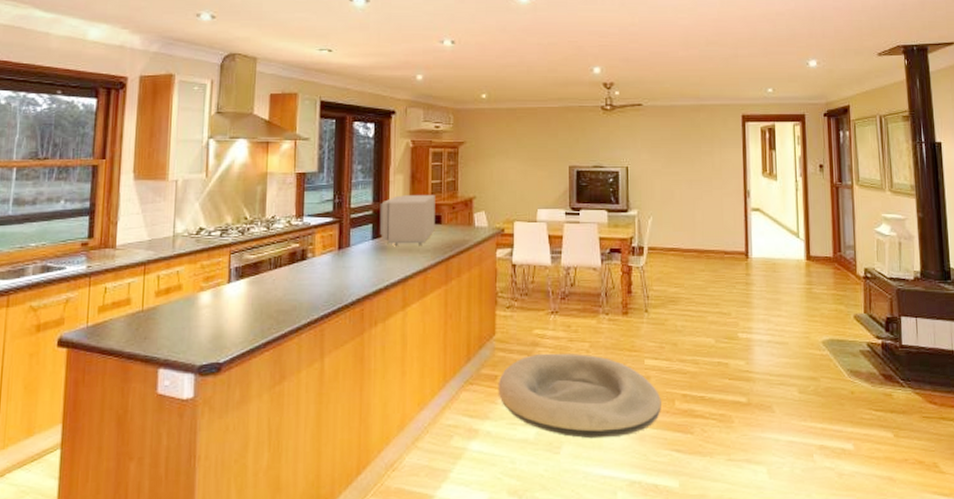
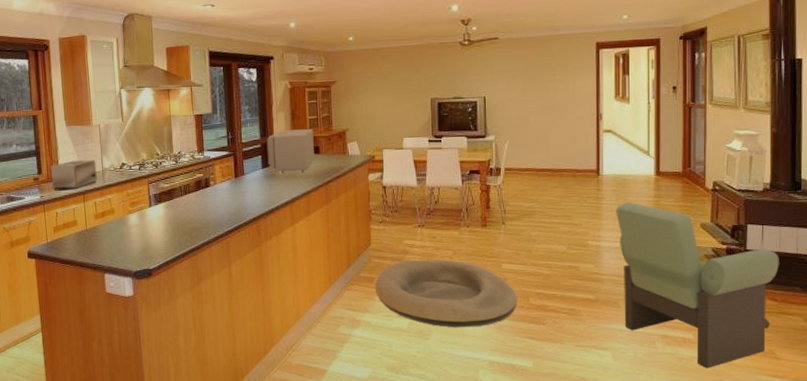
toaster: none [105,222,166,260] -> present [51,159,97,191]
armchair: none [766,289,936,486] -> present [616,202,779,369]

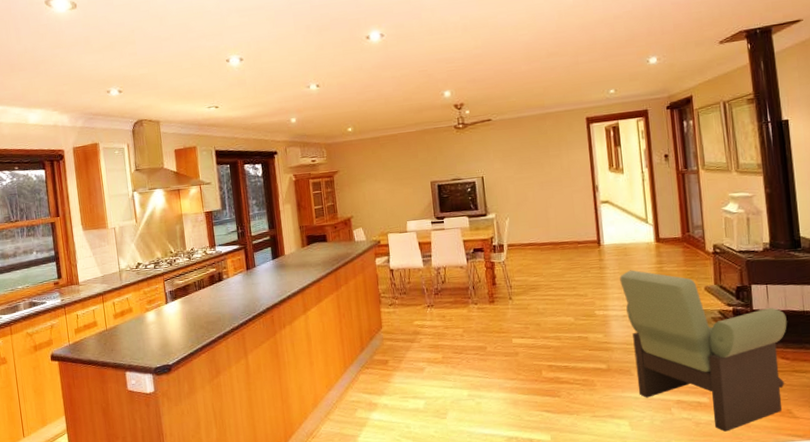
toaster: present [51,159,97,191] -> none [70,261,115,294]
microwave: present [266,129,315,173] -> none [274,218,322,263]
dog bed: present [375,259,517,328] -> none [389,338,531,406]

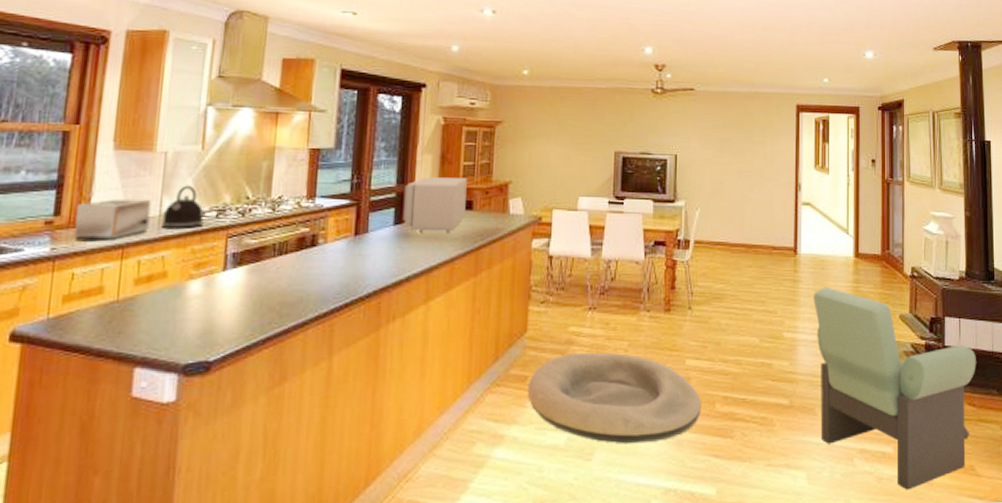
toaster: none [70,261,115,294] -> present [74,198,152,242]
kettle: none [121,248,147,280] -> present [161,185,204,230]
microwave: none [274,218,322,263] -> present [402,177,467,233]
dog bed: none [389,338,531,406] -> present [527,352,701,444]

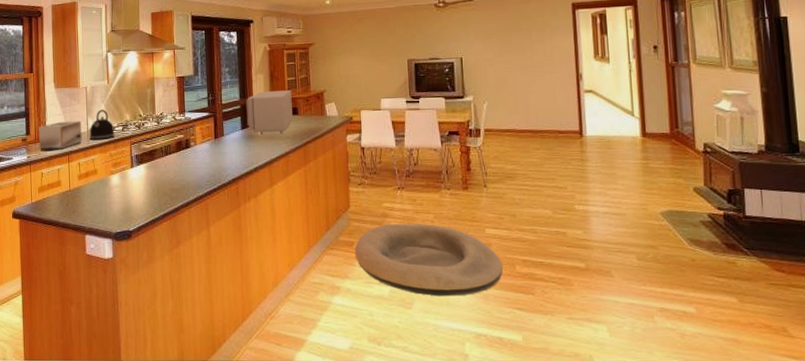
armchair: present [813,287,976,490] -> none [602,164,783,346]

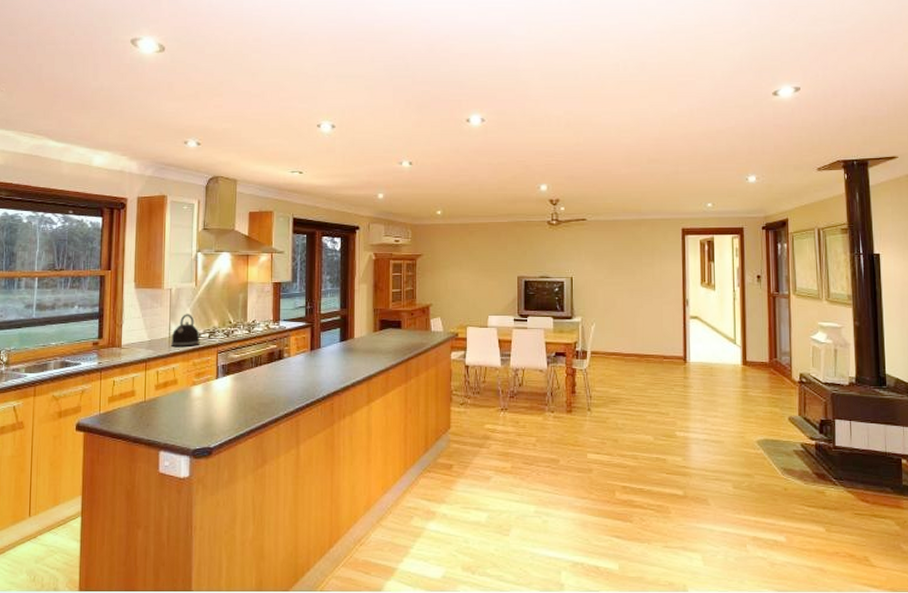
toaster: present [39,120,82,152] -> none [113,325,163,357]
microwave: present [245,90,293,134] -> none [346,303,396,347]
dog bed: present [354,223,503,297] -> none [453,446,603,523]

